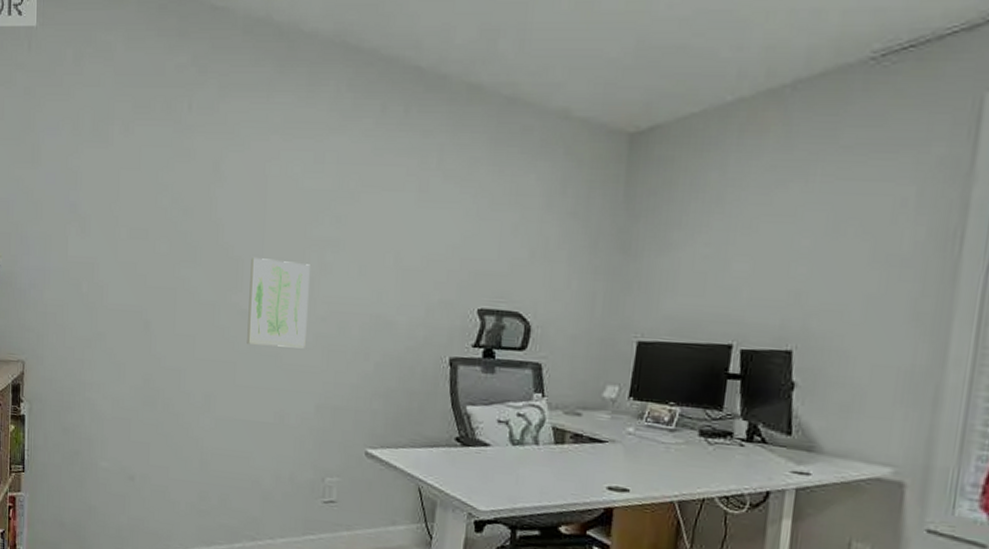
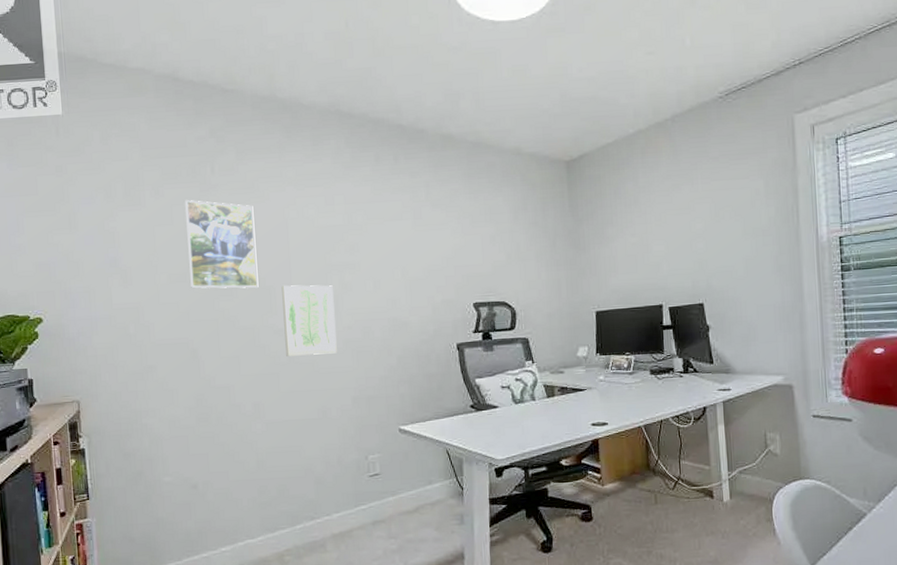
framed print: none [152,141,231,258] -> present [185,200,259,289]

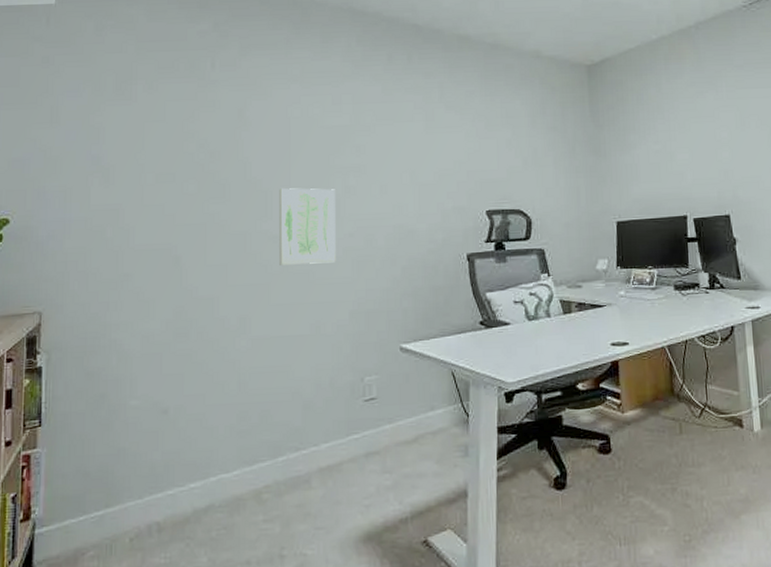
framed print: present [185,200,259,289] -> none [179,96,254,191]

